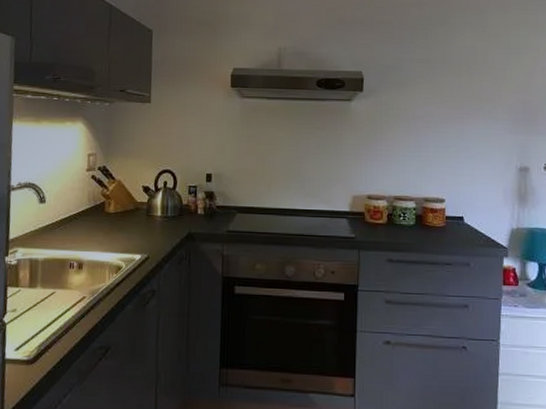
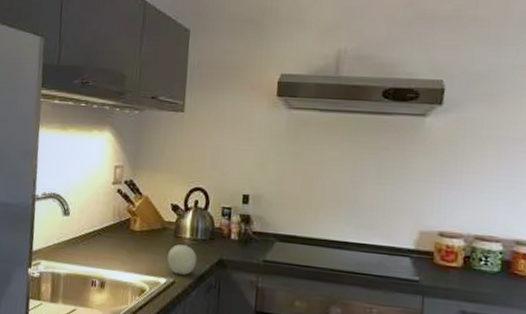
fruit: none [140,222,169,250] -> present [167,244,197,275]

